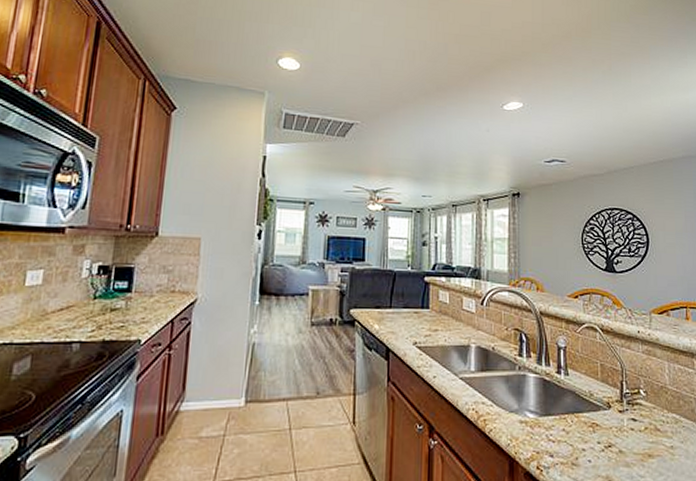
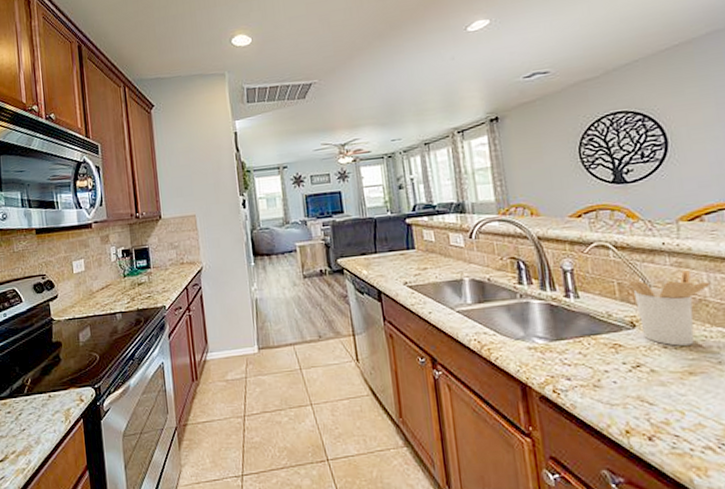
utensil holder: none [609,357,670,429] -> present [628,269,711,346]

